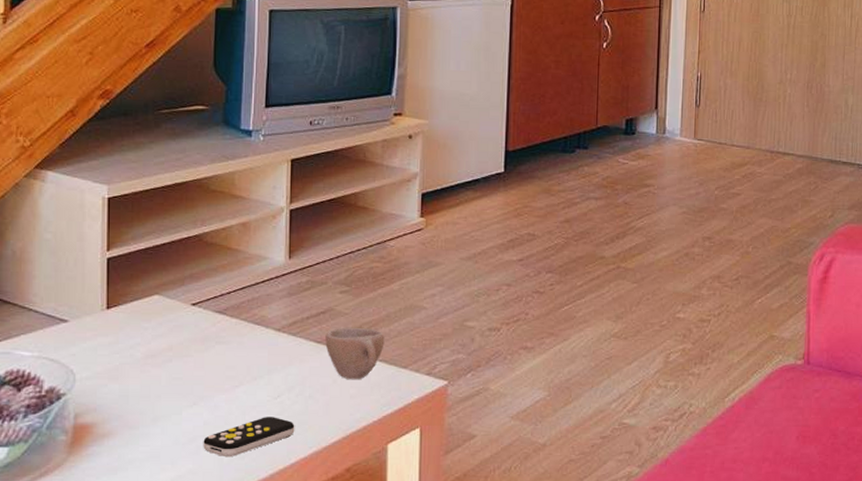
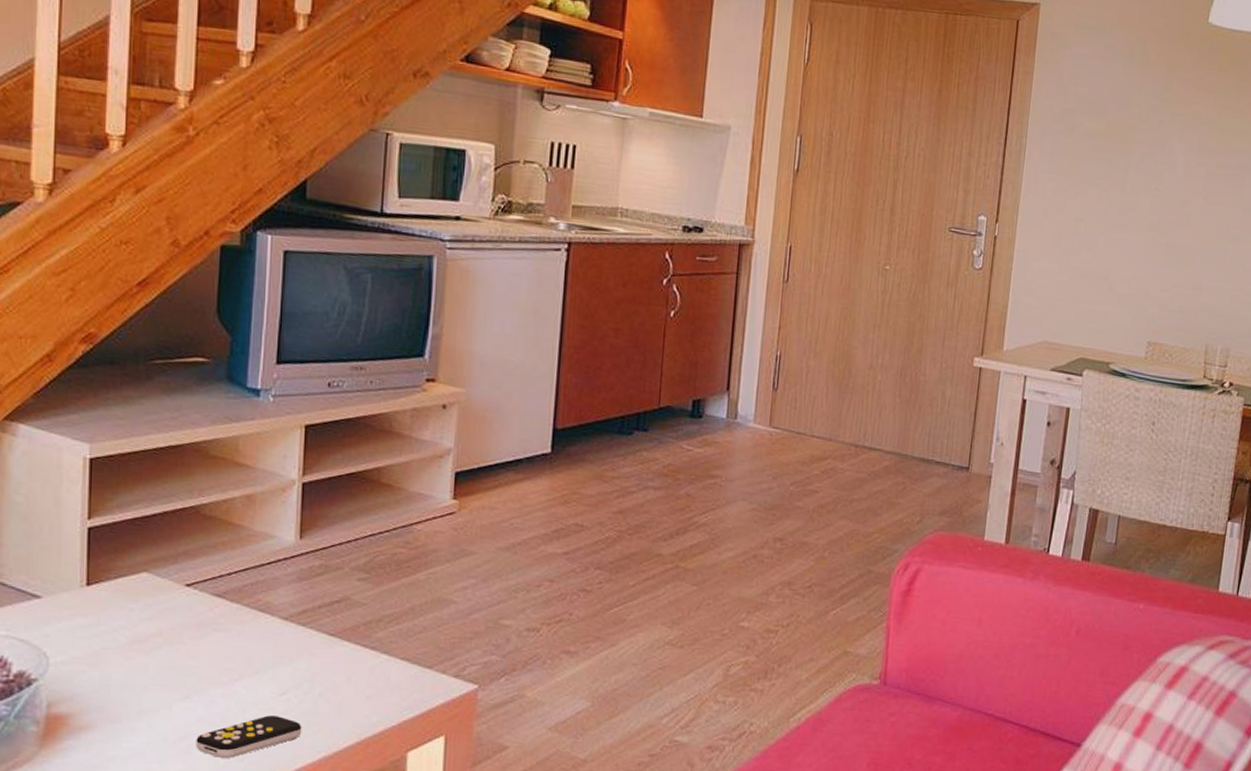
cup: present [325,327,385,380] -> none [339,619,408,679]

